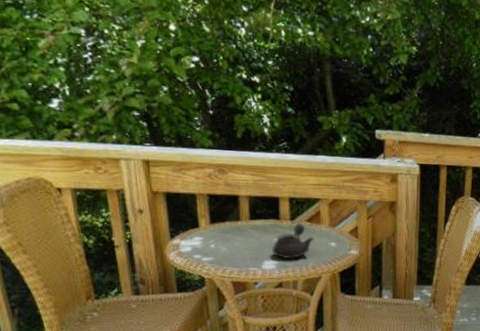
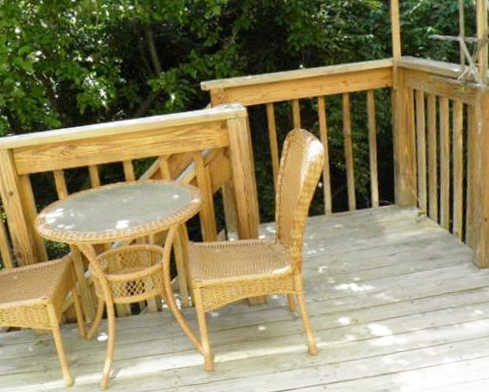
teapot: present [272,223,314,260] -> none [123,182,159,217]

